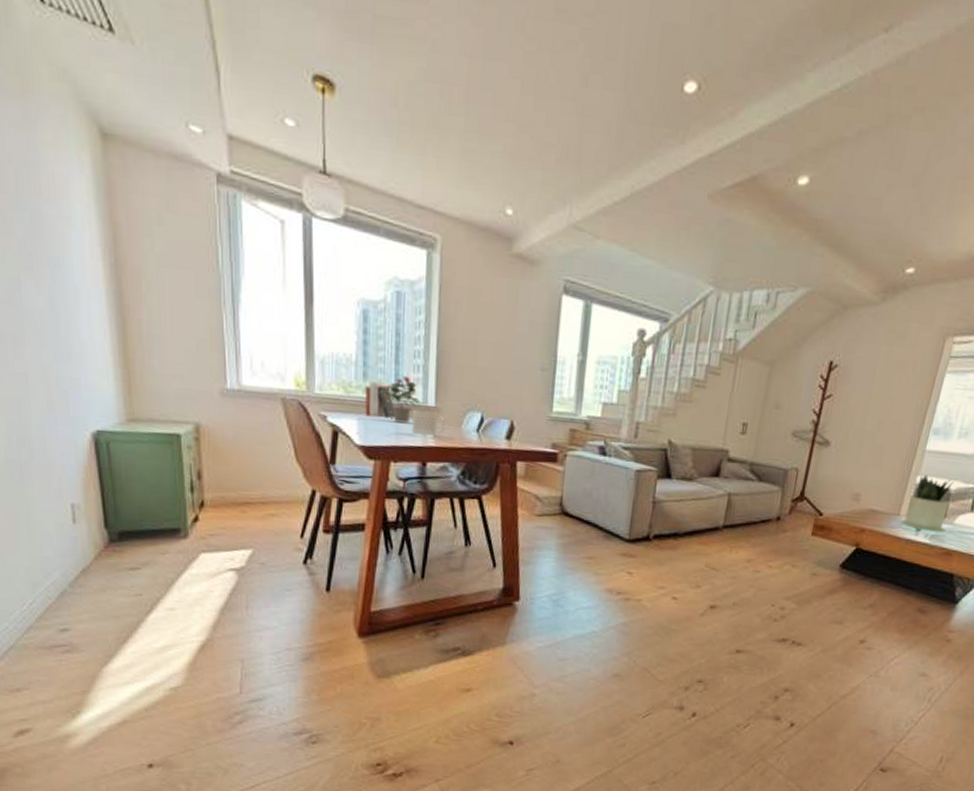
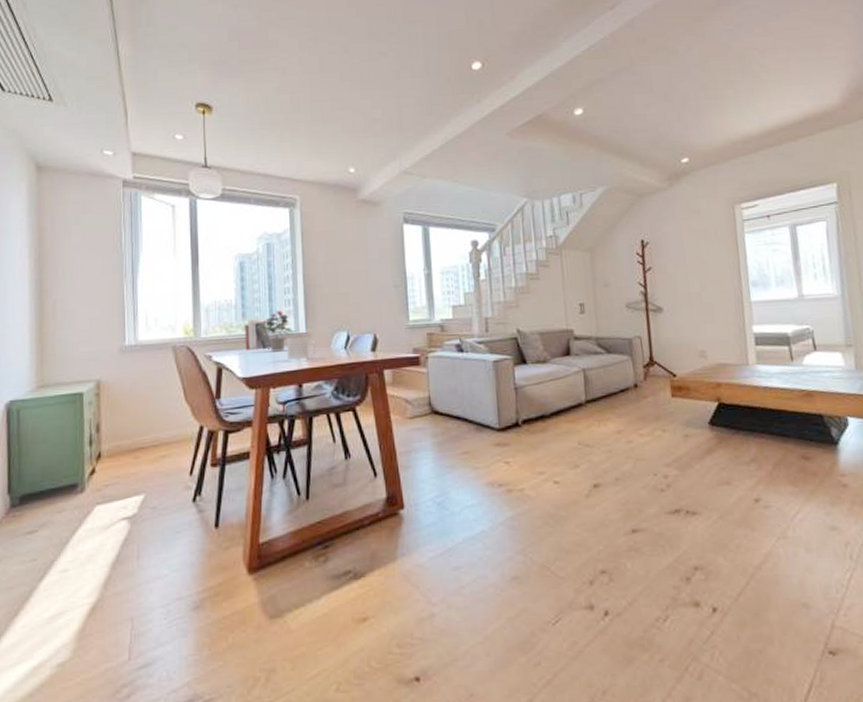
planter: present [899,475,953,534] -> none [751,323,799,377]

